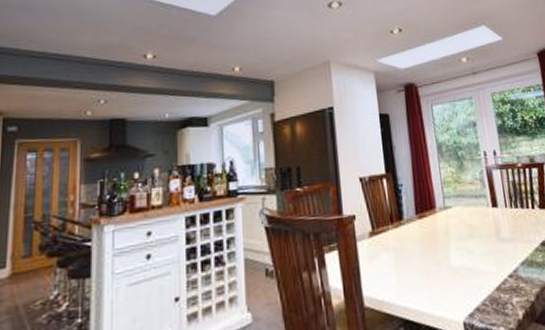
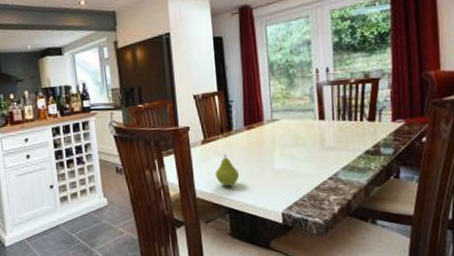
fruit: none [385,249,413,290] -> present [215,154,239,186]

